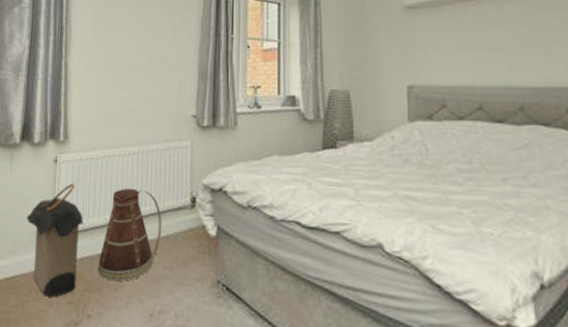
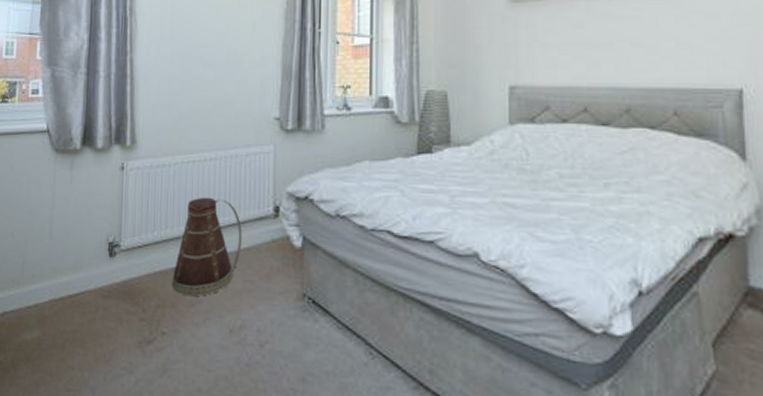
laundry hamper: present [26,183,84,297] -> none [90,192,156,315]

